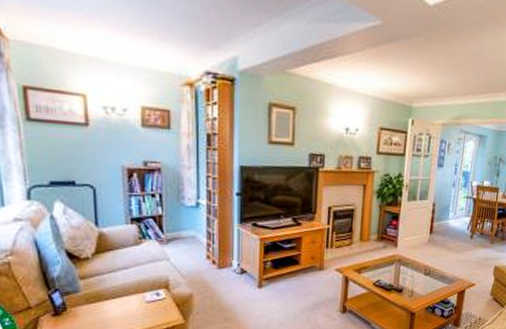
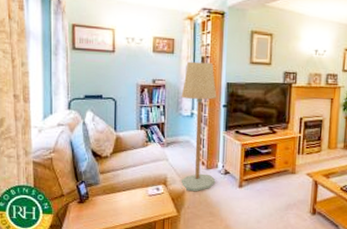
floor lamp: none [182,139,230,295] -> present [179,61,217,192]

